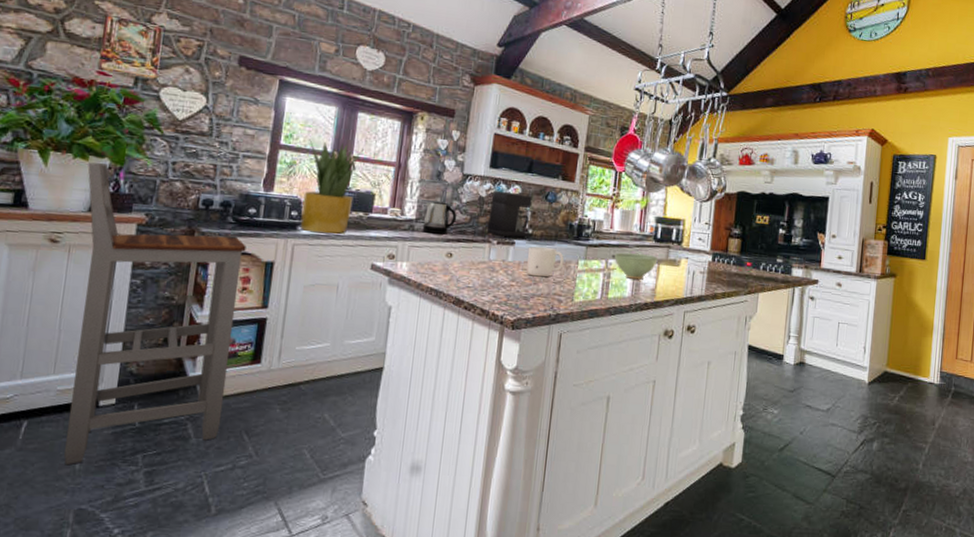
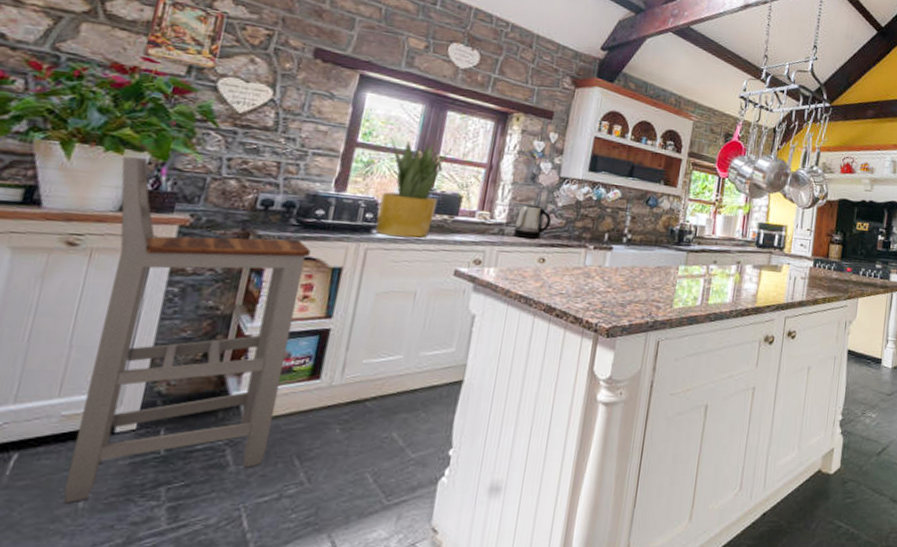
coffee maker: present [486,190,532,239] -> none [582,194,633,244]
mug: present [526,246,565,278] -> none [624,252,664,284]
bowl: present [614,252,658,280] -> none [715,258,760,285]

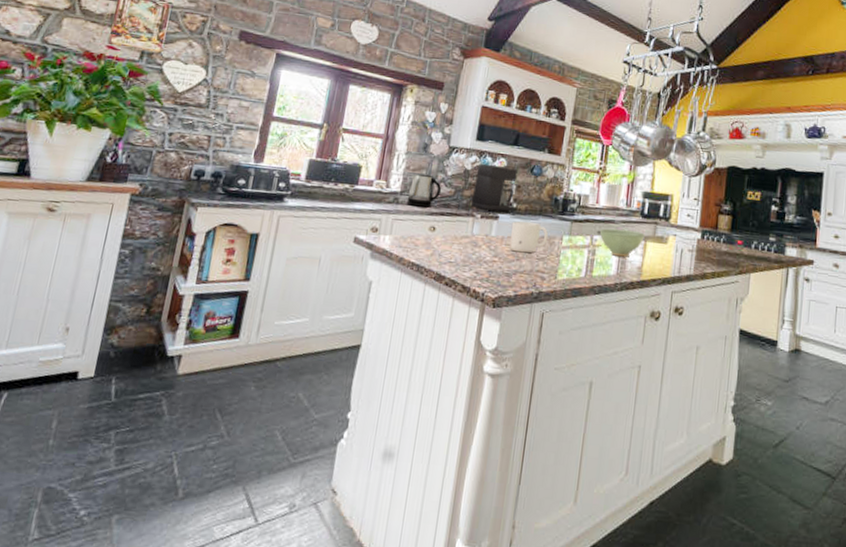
bar stool: present [63,156,311,504] -> none [39,133,234,441]
planter: present [375,138,452,238] -> none [286,111,353,206]
coffee maker: none [582,194,633,244] -> present [470,163,518,213]
mug: none [624,252,664,284] -> present [510,221,549,254]
bowl: none [715,258,760,285] -> present [599,228,645,257]

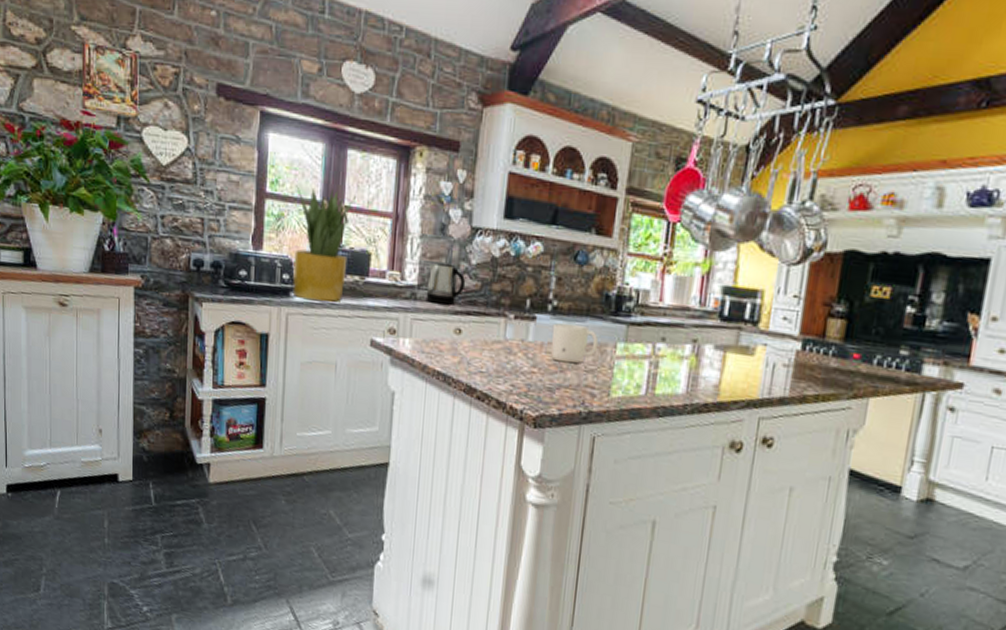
planter: none [286,111,353,206] -> present [292,186,356,302]
coffee maker: present [470,163,518,213] -> none [501,248,557,313]
bowl: present [599,228,645,257] -> none [664,334,724,372]

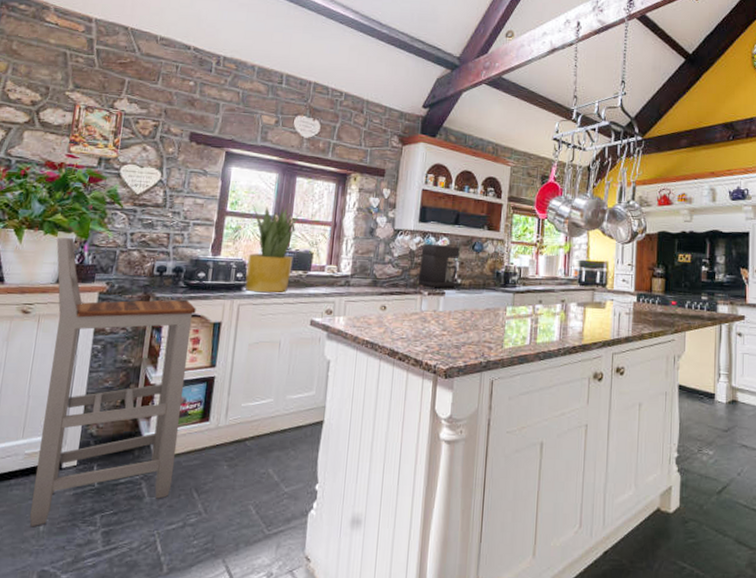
bar stool: none [84,217,240,538] -> present [29,238,196,527]
kettle: present [425,261,466,306] -> none [357,255,390,289]
coffee maker: none [501,248,557,313] -> present [417,243,460,289]
mug: present [551,323,599,364] -> none [457,295,493,326]

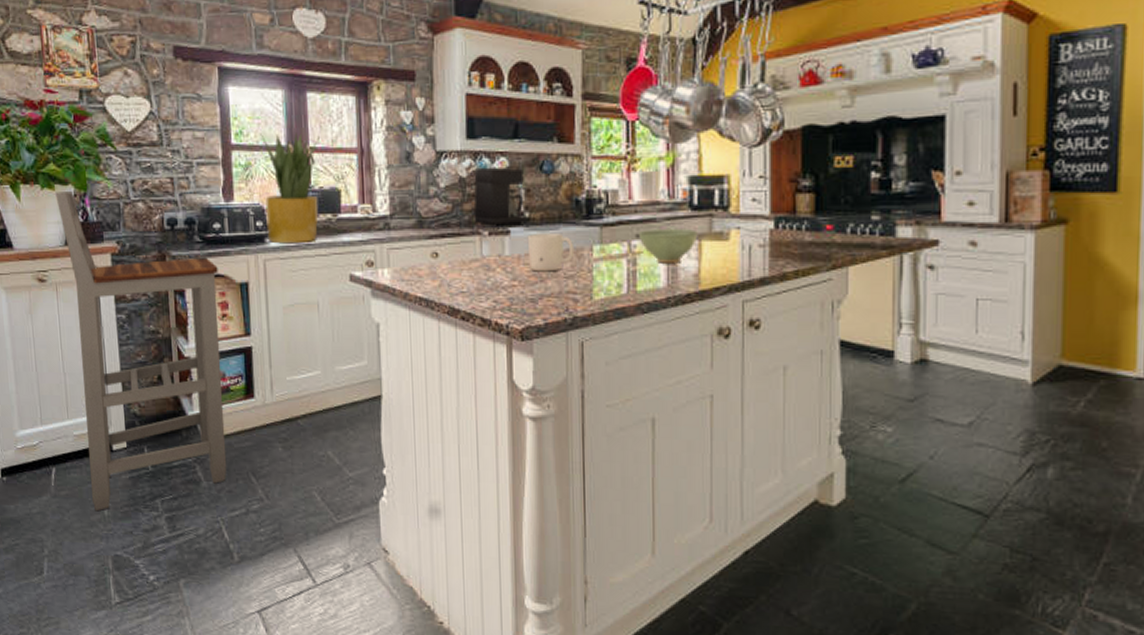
mug: none [457,295,493,326] -> present [527,232,575,272]
bowl: none [540,297,584,323] -> present [638,229,698,263]

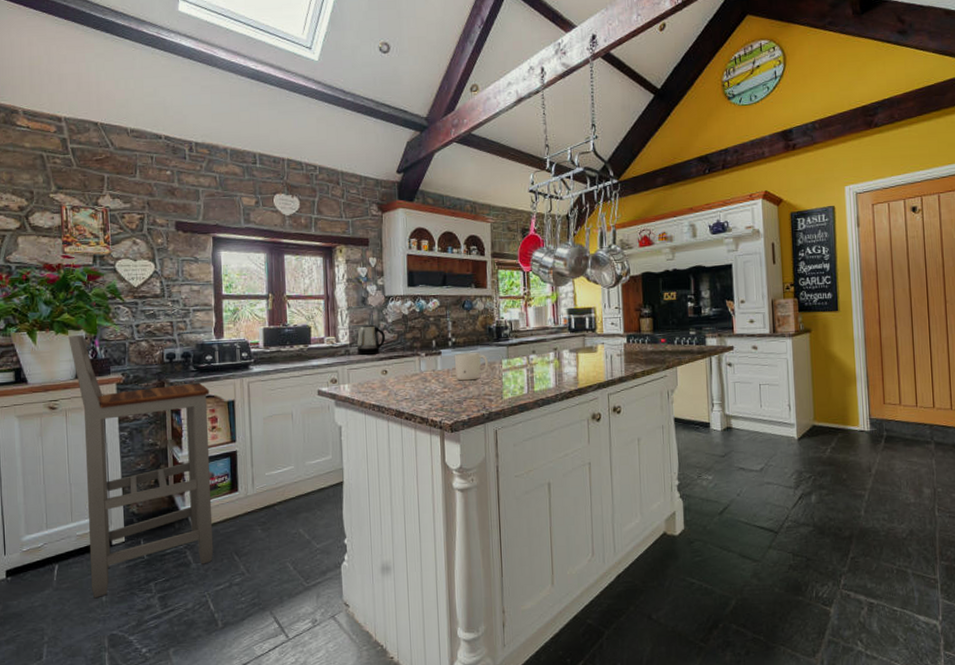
planter: present [260,132,320,244] -> none [246,285,294,369]
kettle: none [399,188,437,232] -> present [357,323,386,356]
coffee maker: present [473,167,527,226] -> none [414,306,453,349]
bowl: present [638,229,698,263] -> none [534,345,576,371]

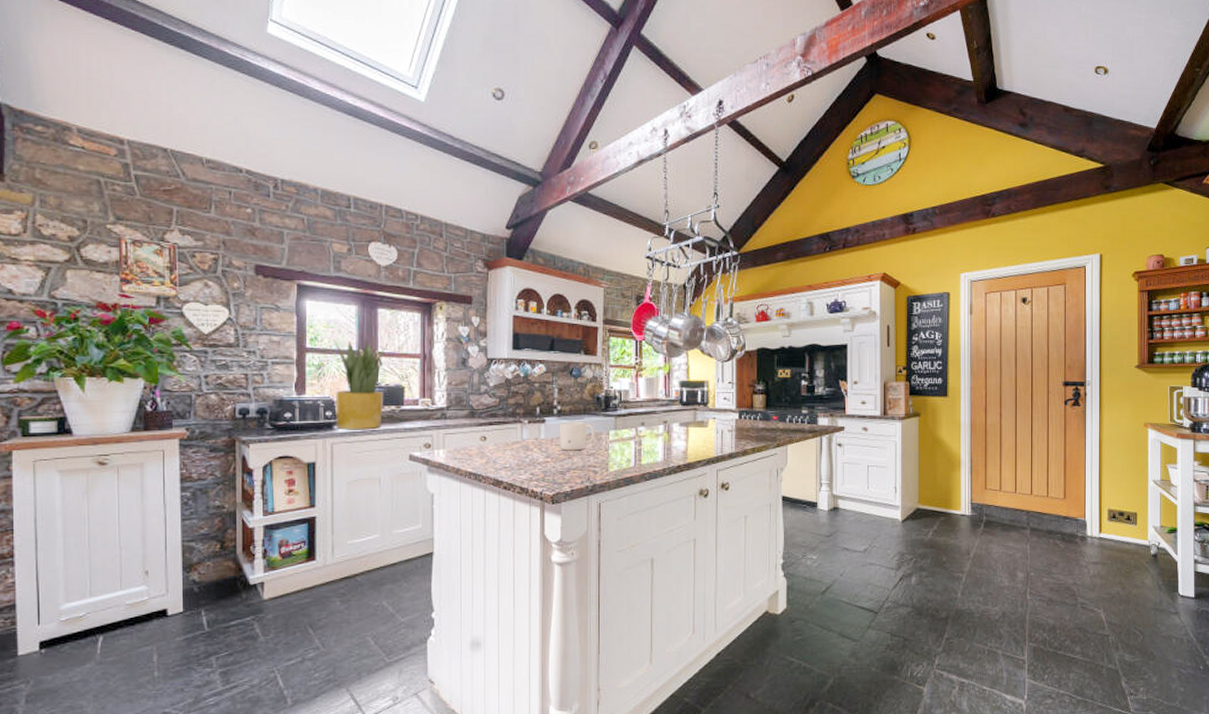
bar stool: present [68,335,214,599] -> none [124,384,287,674]
planter: none [246,285,294,369] -> present [334,340,388,430]
kettle: present [357,323,386,356] -> none [454,386,487,420]

